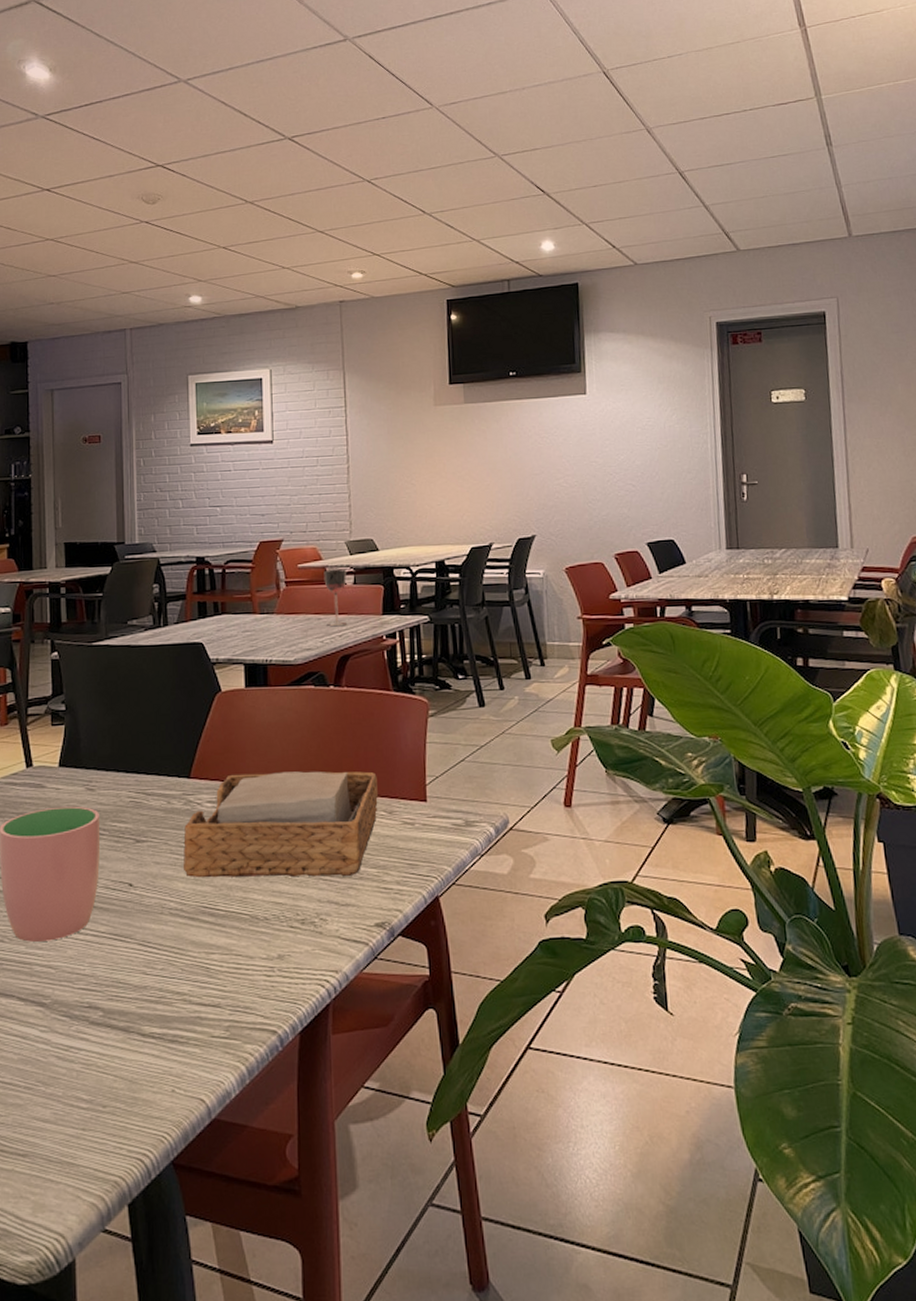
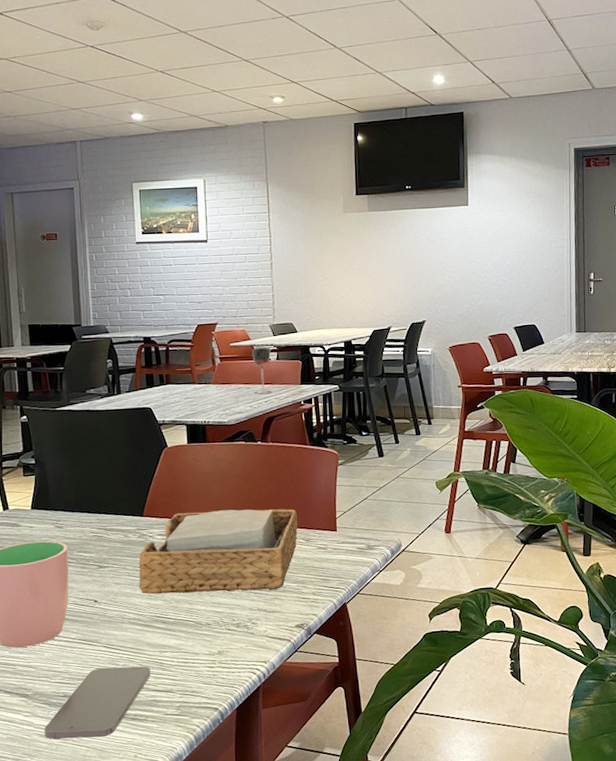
smartphone: none [63,971,194,1064] -> present [44,666,150,740]

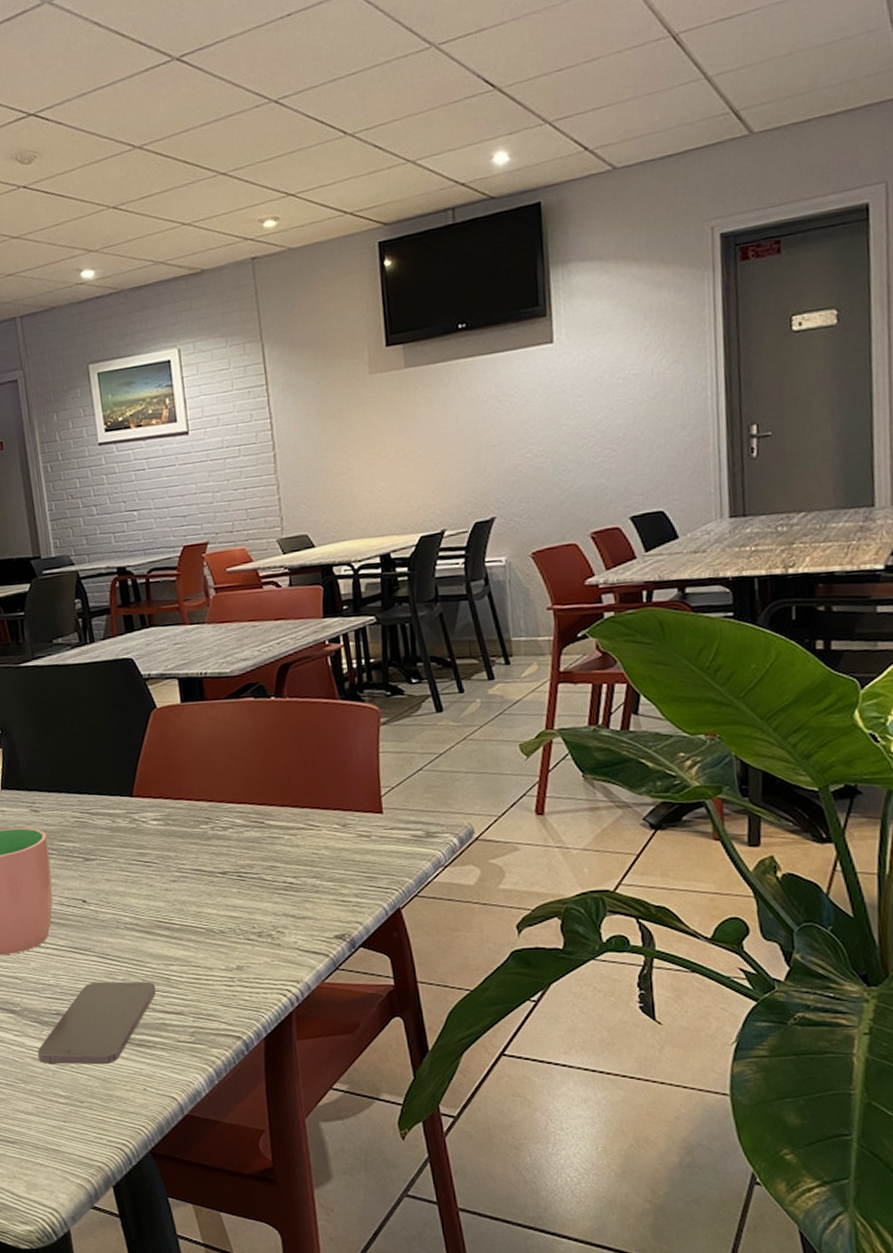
napkin holder: present [138,509,298,594] -> none [132,784,331,894]
wineglass: present [252,347,271,394] -> none [255,570,285,633]

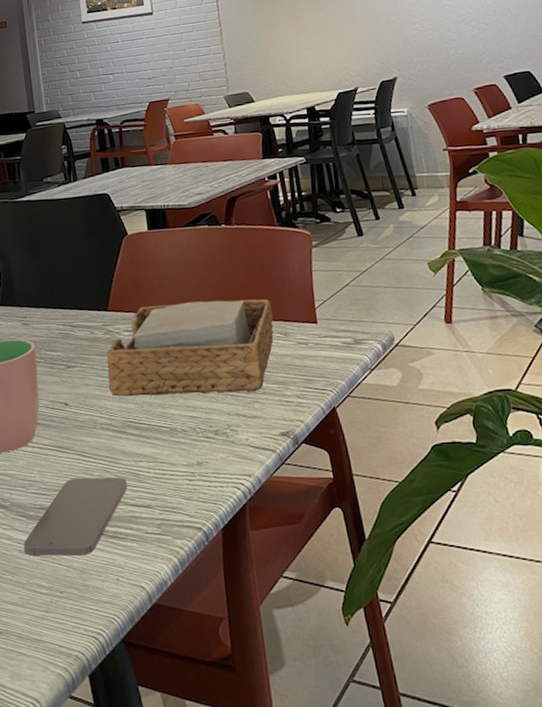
napkin holder: none [132,784,331,894] -> present [107,299,274,397]

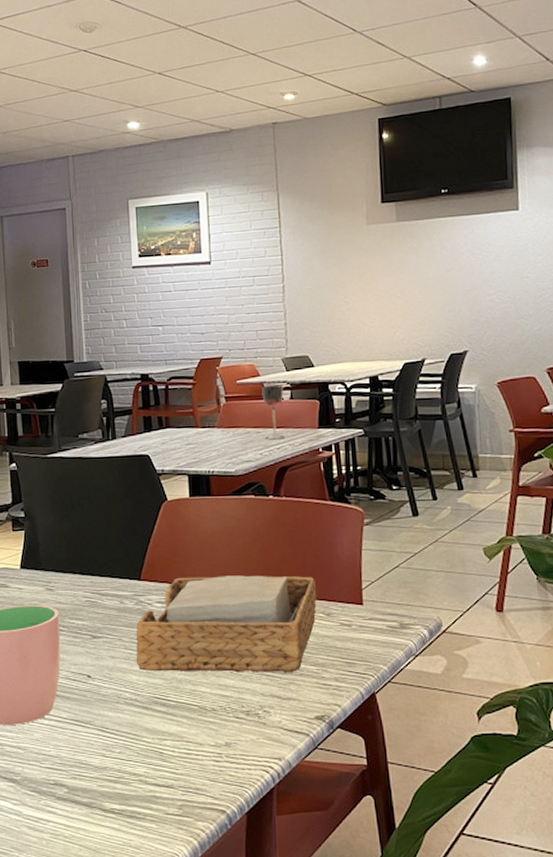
smartphone: present [23,477,127,557] -> none [33,754,149,835]
wineglass: none [207,120,232,172] -> present [261,384,284,439]

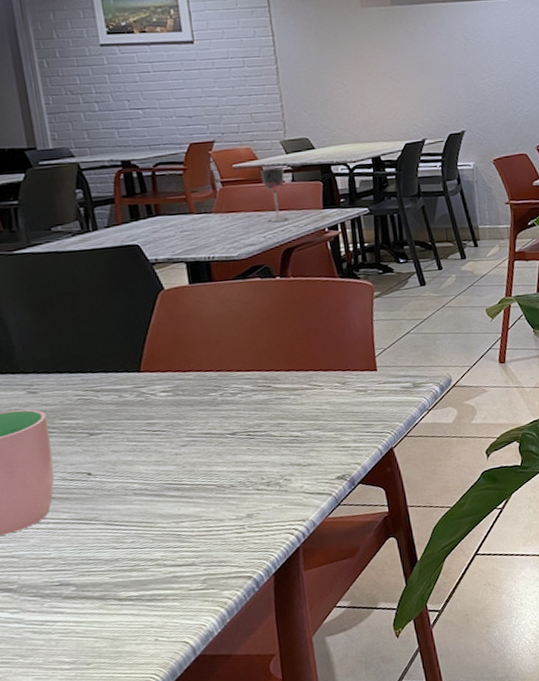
napkin holder: present [136,575,317,673] -> none [140,350,332,460]

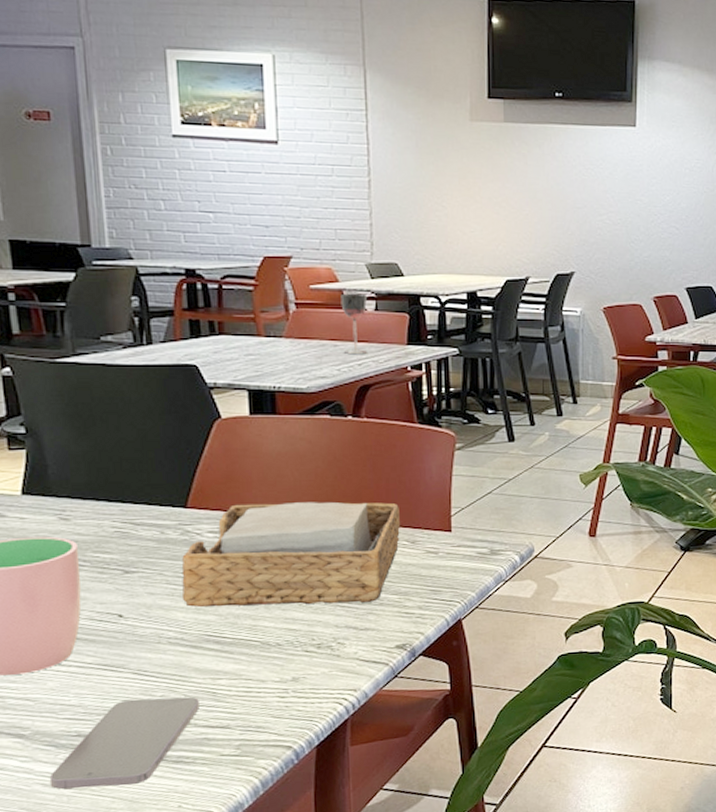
smartphone: none [37,540,167,635] -> present [49,697,199,790]
napkin holder: none [140,350,332,460] -> present [181,501,401,607]

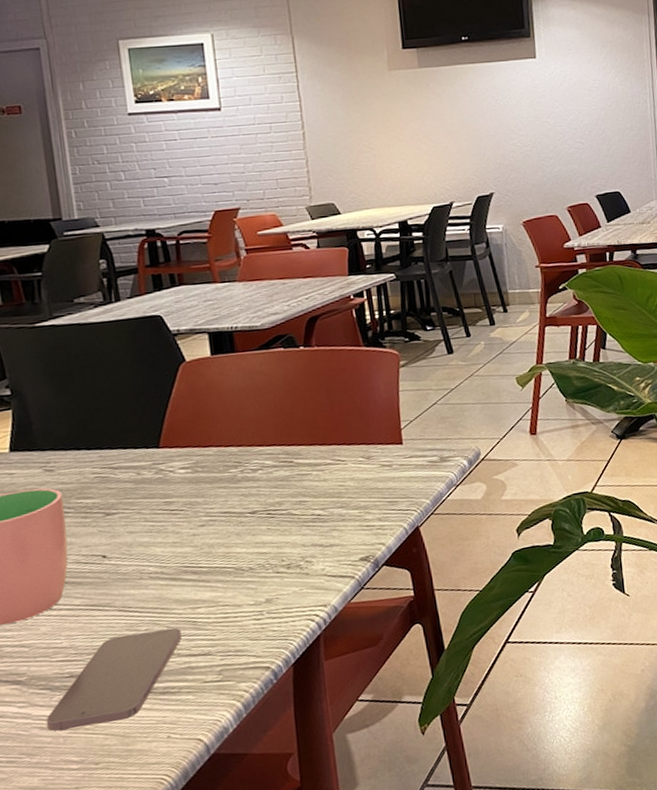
napkin holder: present [181,501,401,607] -> none [157,423,356,542]
wineglass: present [340,293,367,354] -> none [285,233,313,290]

